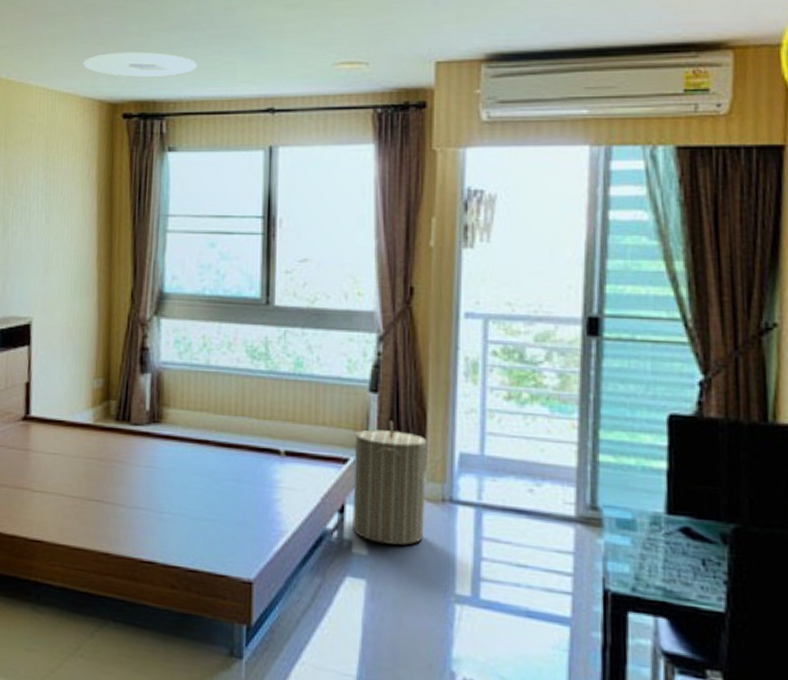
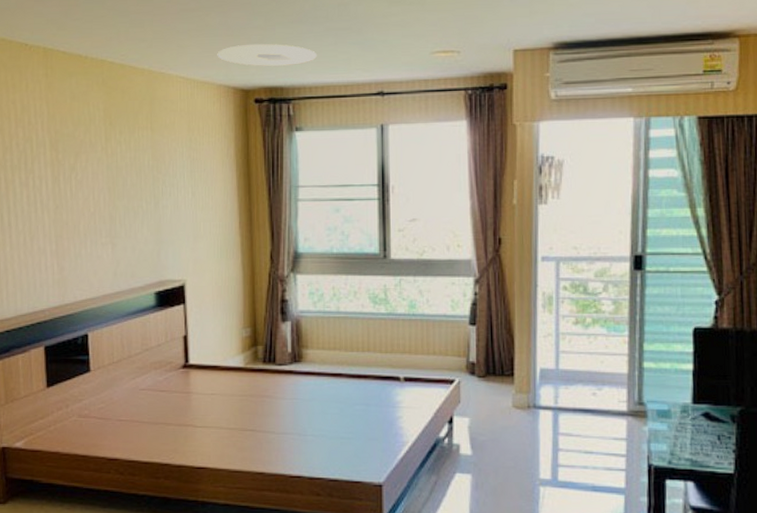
laundry hamper: present [352,420,428,545] -> none [459,347,516,445]

